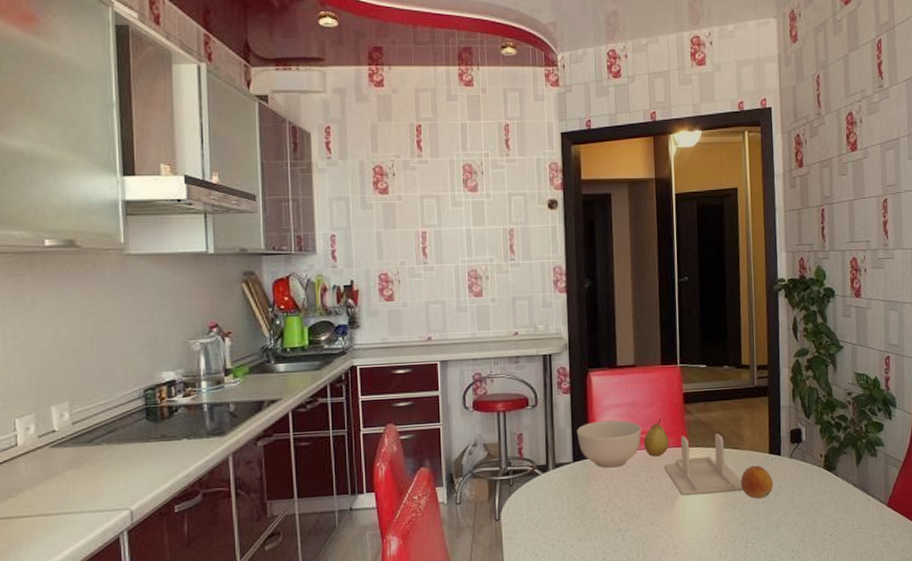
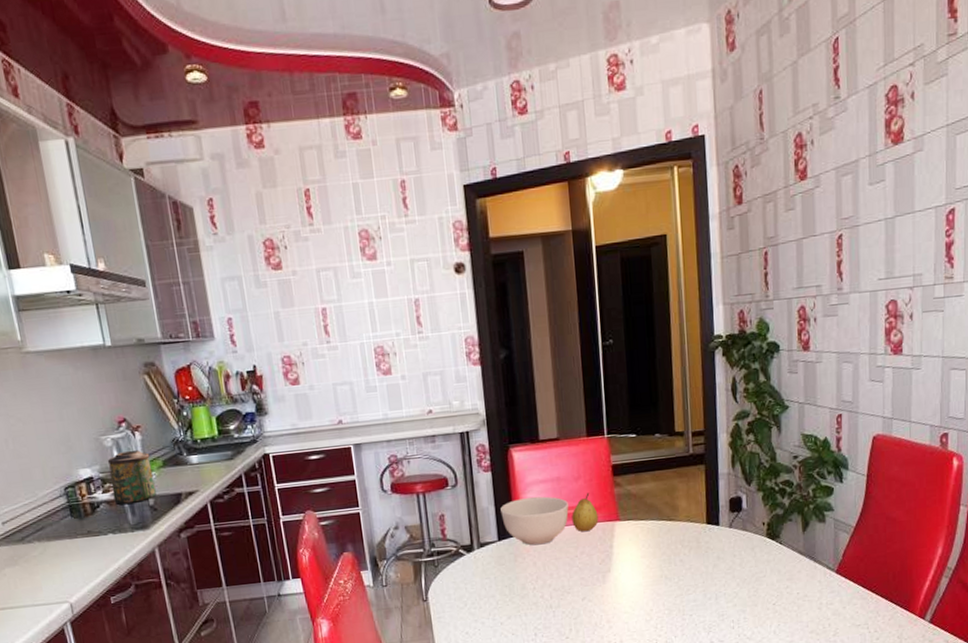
canister: none [193,356,238,410] -> present [107,450,156,506]
napkin holder: present [664,433,743,495] -> none [594,505,679,570]
fruit: present [740,465,774,499] -> none [675,536,712,571]

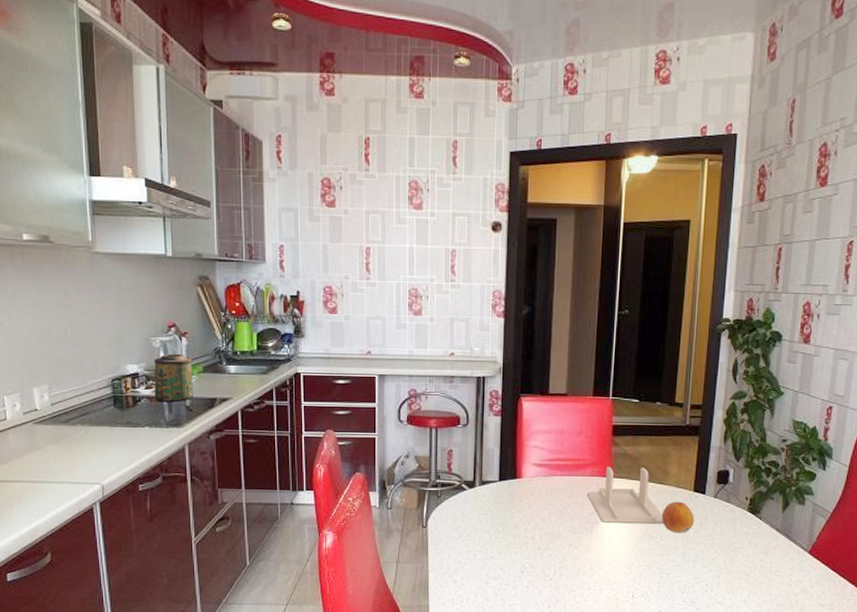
bowl: present [500,496,569,546] -> none [505,445,569,490]
fruit: present [572,493,599,532] -> none [569,448,594,484]
napkin holder: none [594,505,679,570] -> present [587,466,663,523]
fruit: none [675,536,712,571] -> present [661,501,695,533]

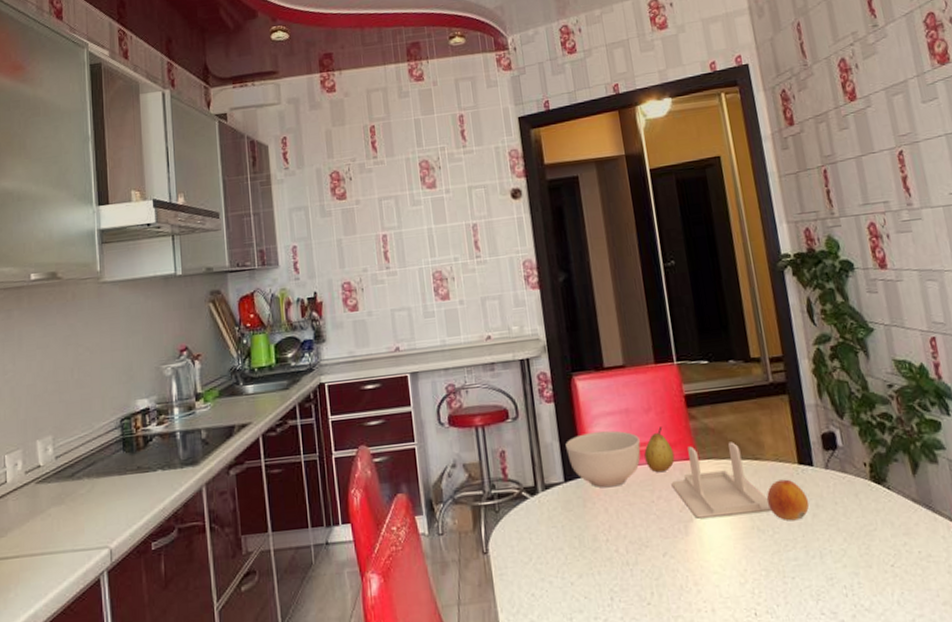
canister: present [153,354,193,403] -> none [165,380,209,439]
bowl: none [505,445,569,490] -> present [566,430,641,488]
fruit: none [569,448,594,484] -> present [644,426,675,473]

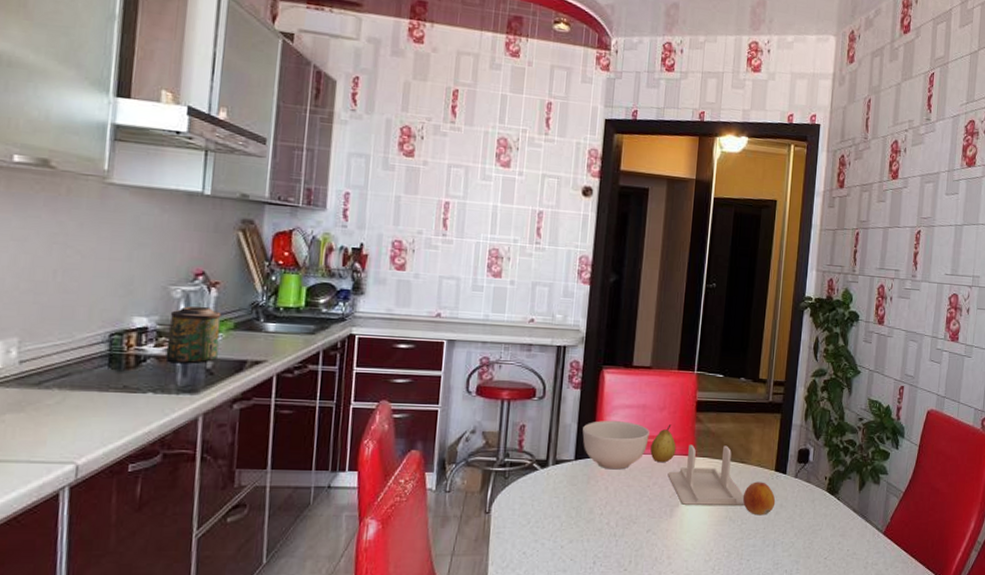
canister: none [165,380,209,439] -> present [165,306,222,365]

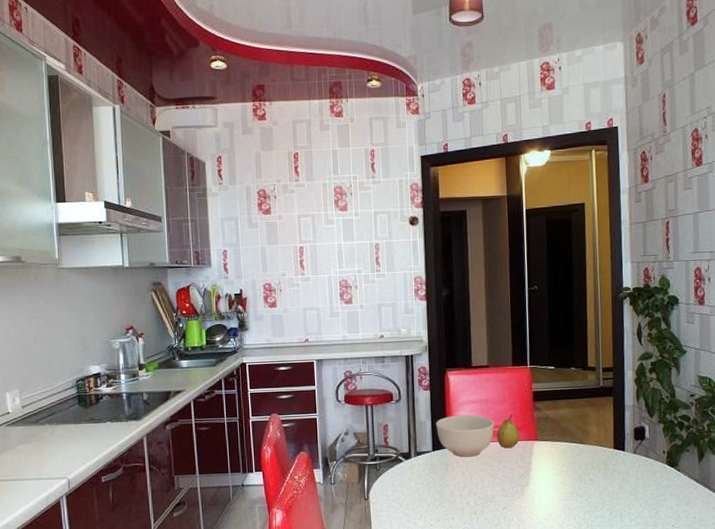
canister: present [165,306,222,365] -> none [113,353,150,399]
napkin holder: present [667,444,745,505] -> none [515,429,589,484]
fruit: present [742,481,776,516] -> none [586,459,618,490]

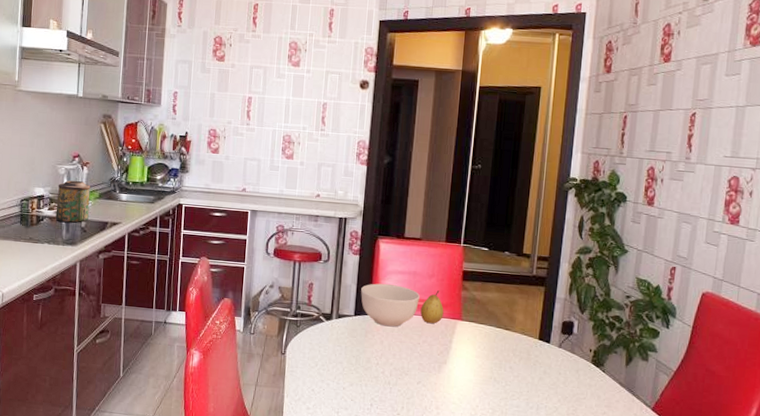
canister: none [113,353,150,399] -> present [55,180,91,224]

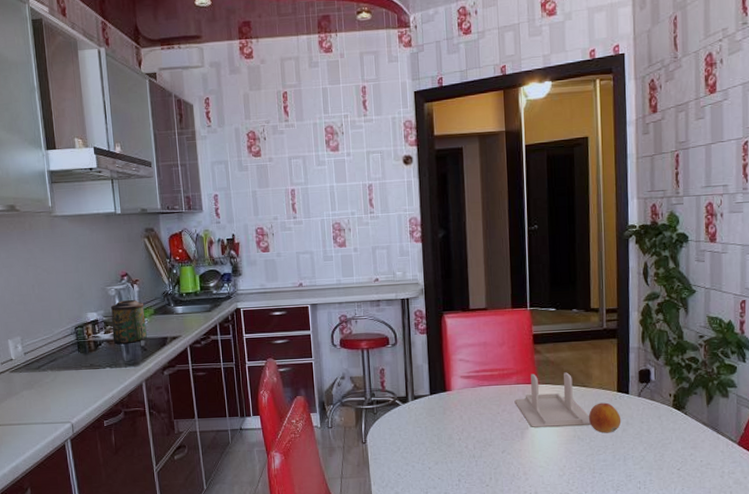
bowl: present [361,283,421,327] -> none [433,358,494,401]
fruit: present [420,290,444,324] -> none [495,357,519,392]
napkin holder: none [436,309,509,369] -> present [514,372,591,427]
fruit: none [506,348,539,380] -> present [588,402,621,433]

